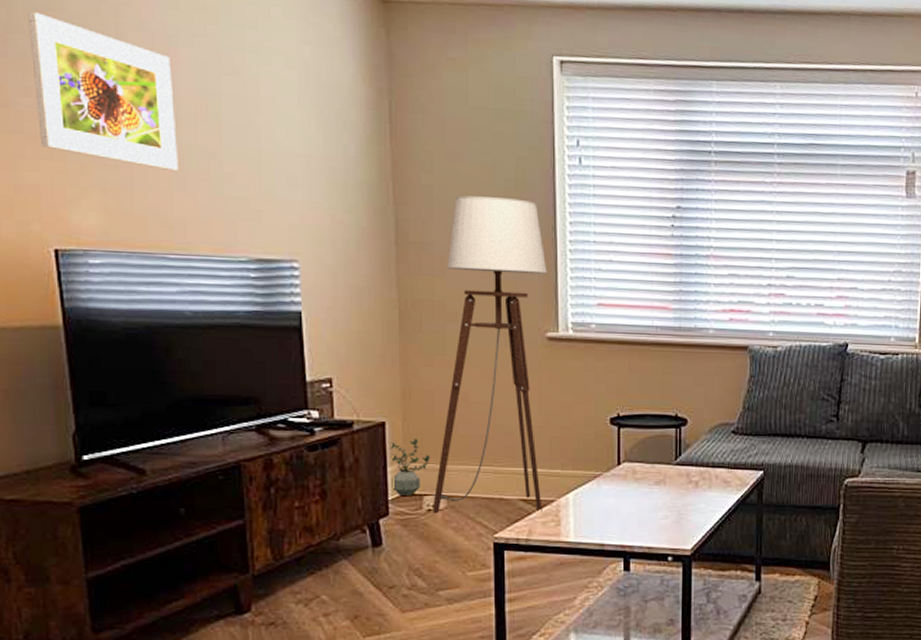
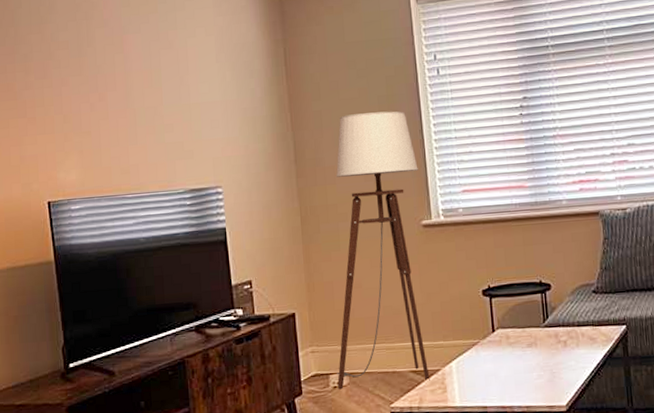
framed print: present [28,11,178,170] -> none [28,26,132,129]
potted plant: present [390,438,431,495] -> none [299,324,334,376]

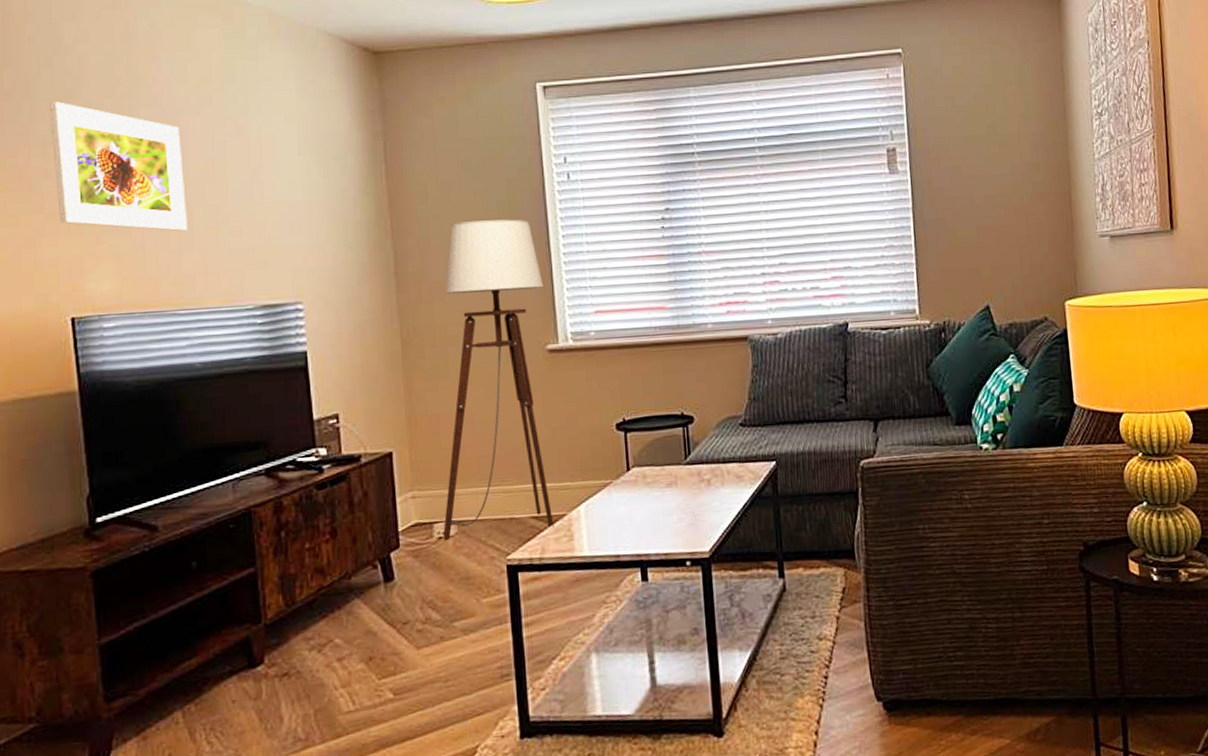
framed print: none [28,26,132,129] -> present [50,101,188,231]

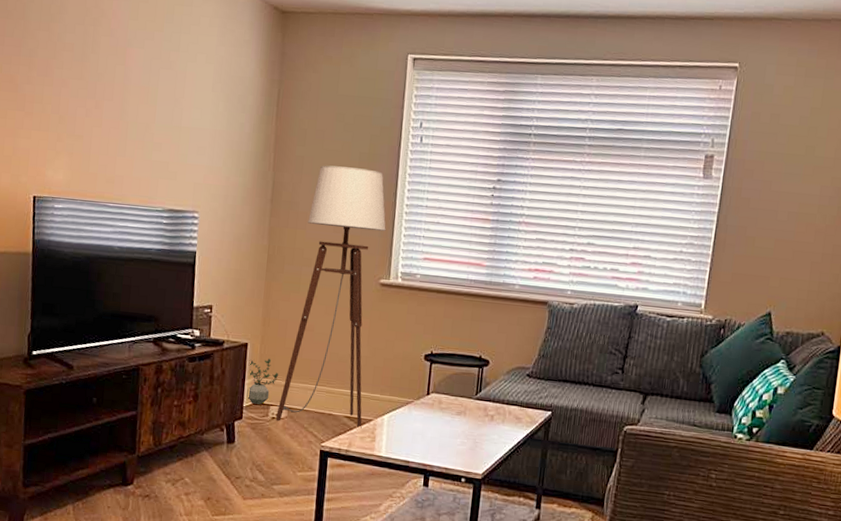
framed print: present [50,101,188,231] -> none [34,23,127,140]
potted plant: none [397,465,439,526] -> present [247,358,279,405]

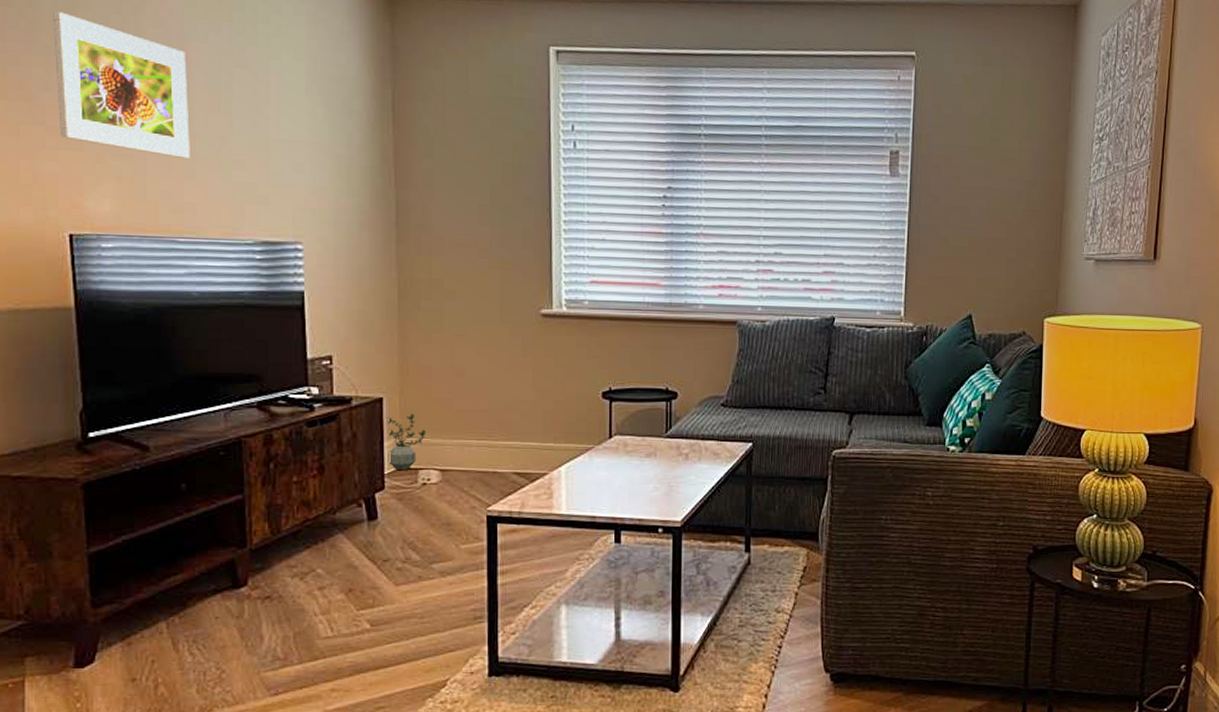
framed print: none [34,23,127,140] -> present [53,11,190,158]
floor lamp: present [276,165,386,428] -> none [428,179,542,487]

